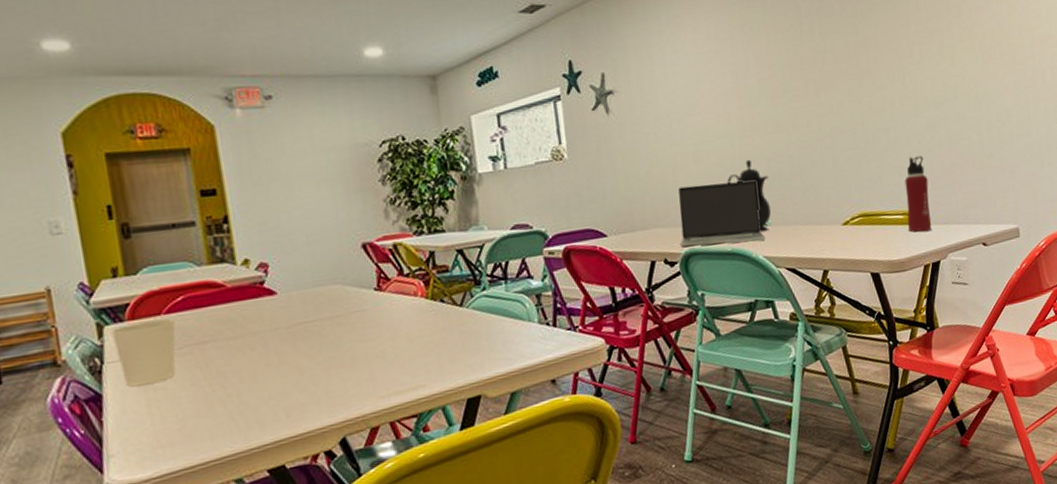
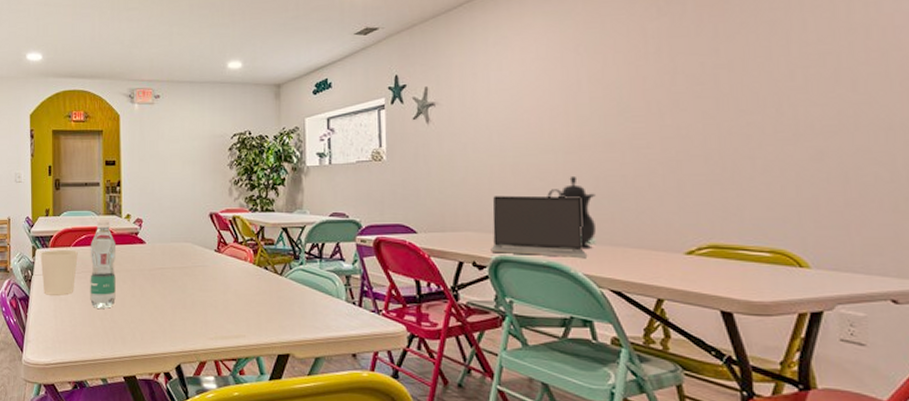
bottle: none [192,268,242,391] -> present [90,219,117,308]
water bottle: present [904,156,932,233] -> none [774,189,813,276]

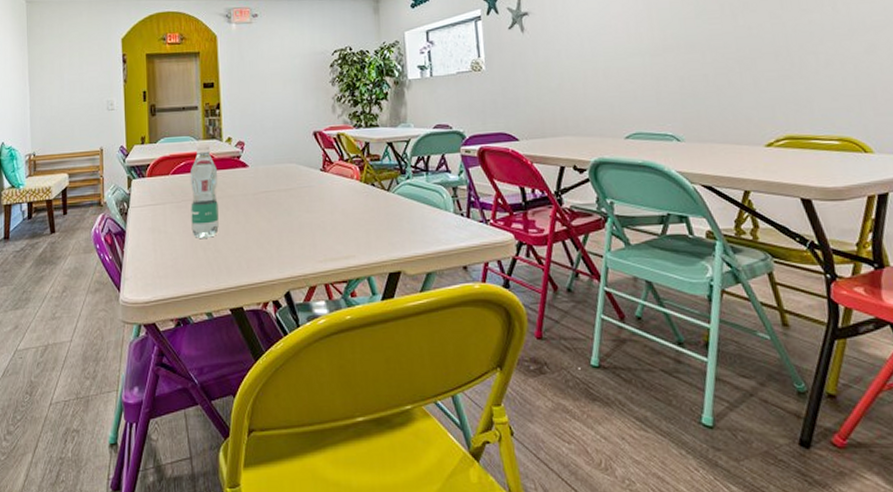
dixie cup: present [40,250,78,296] -> none [136,179,177,228]
laptop: present [490,195,586,259] -> none [588,97,678,156]
coffeepot: present [547,175,596,250] -> none [637,77,684,148]

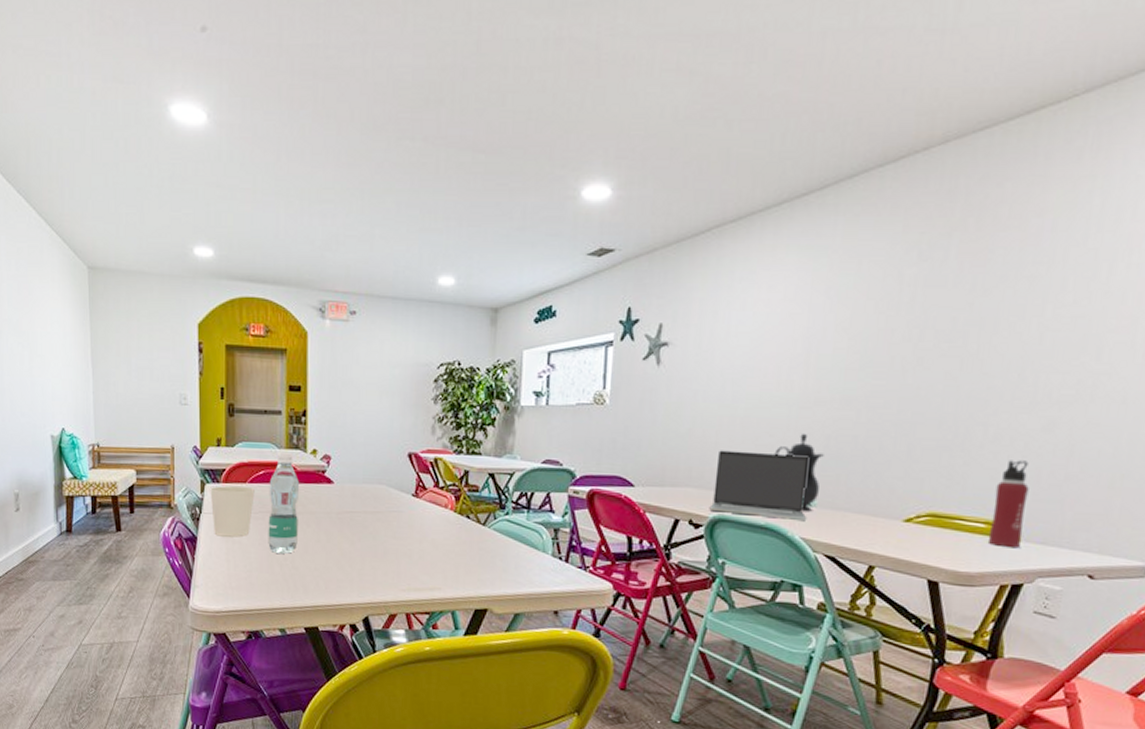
dixie cup: none [136,179,177,228] -> present [210,486,255,537]
laptop: none [588,97,678,156] -> present [709,450,808,522]
coffeepot: none [637,77,684,148] -> present [774,433,824,512]
water bottle: none [839,80,876,161] -> present [987,460,1029,549]

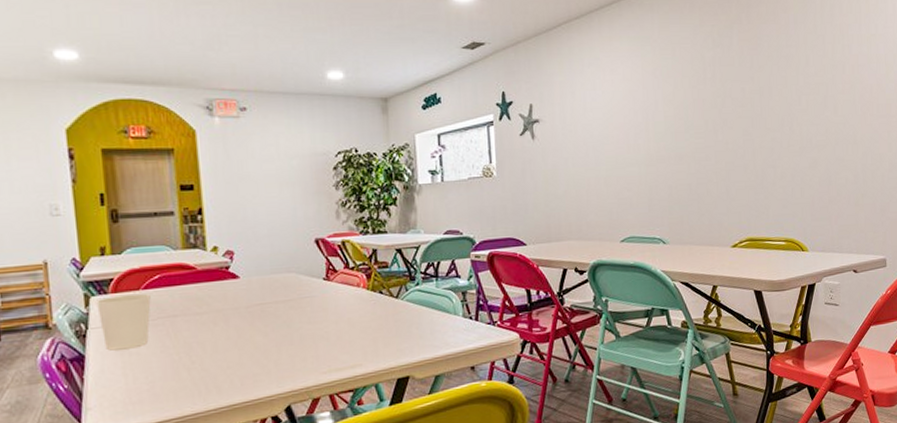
bottle: present [268,452,300,554] -> none [166,253,205,358]
laptop: present [709,450,808,522] -> none [589,204,663,259]
coffeepot: present [774,433,824,512] -> none [633,185,670,250]
water bottle: present [987,460,1029,549] -> none [788,191,810,258]

